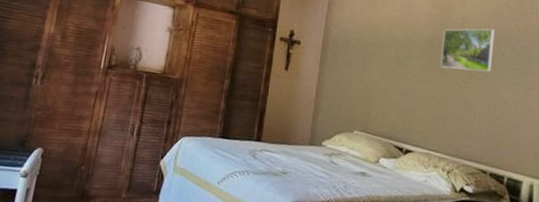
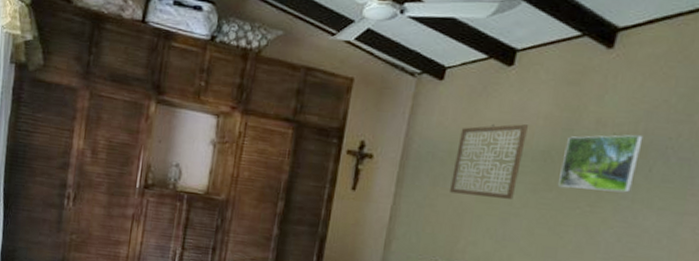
wall art: none [361,19,414,78] -> present [450,124,528,199]

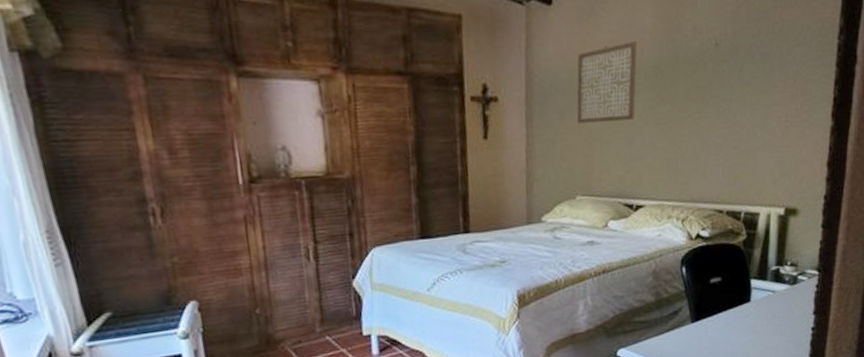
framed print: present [557,134,643,193] -> none [669,36,732,100]

